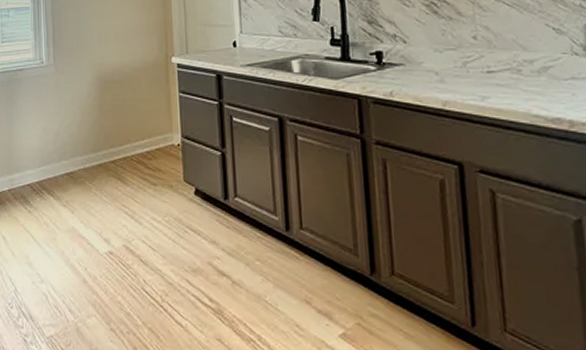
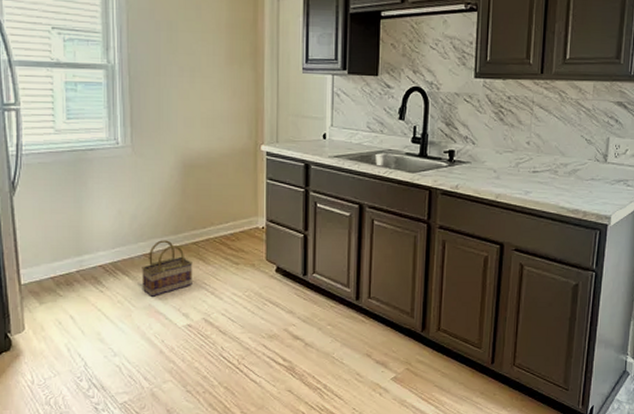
basket: none [65,158,112,219] -> present [142,240,193,297]

